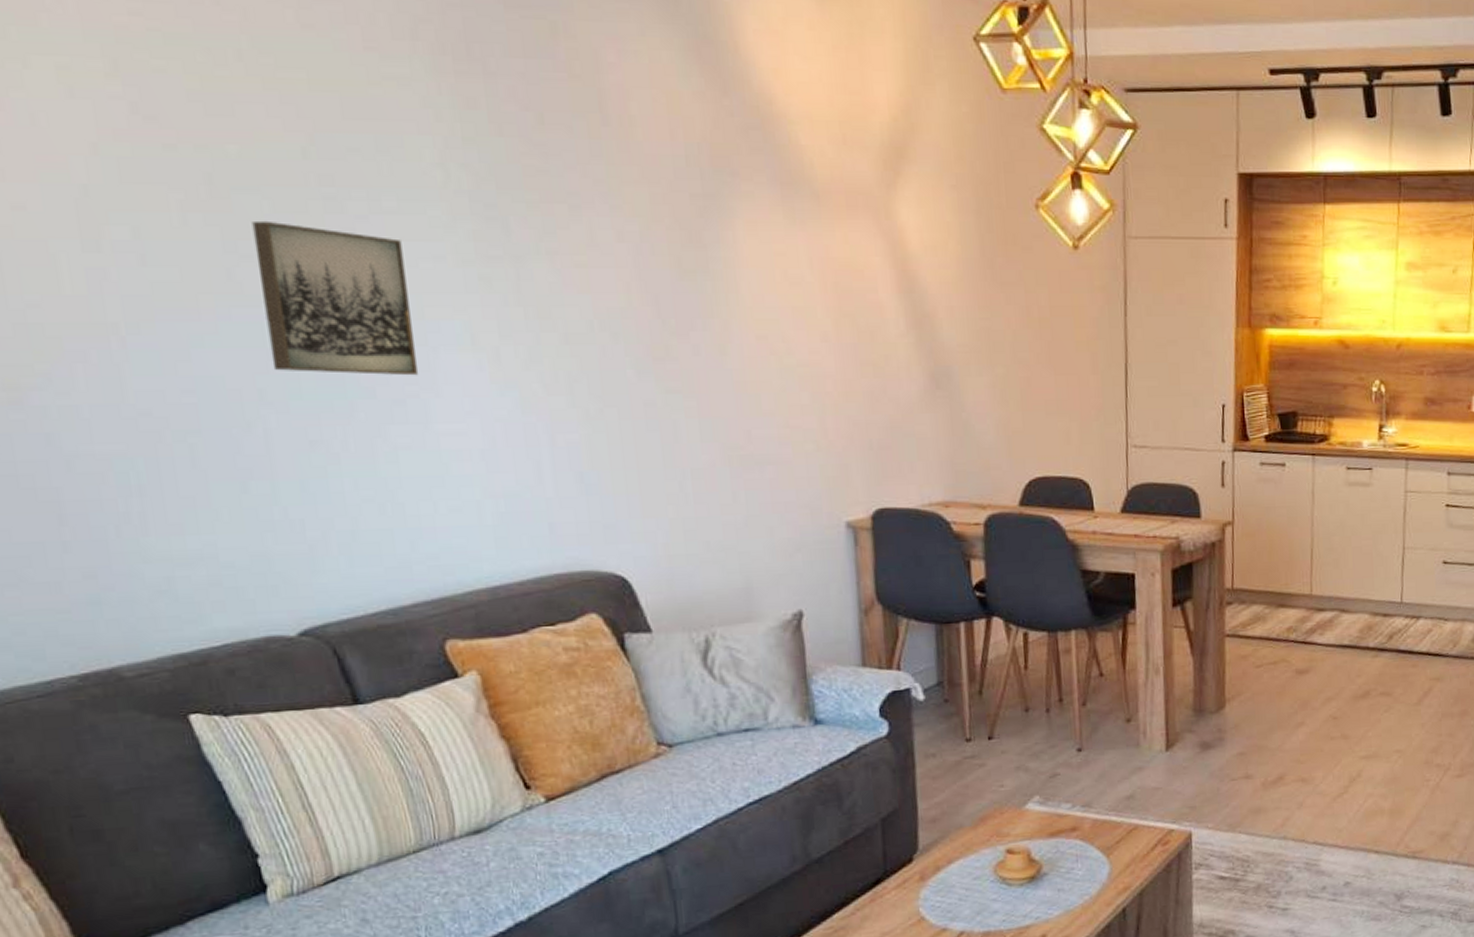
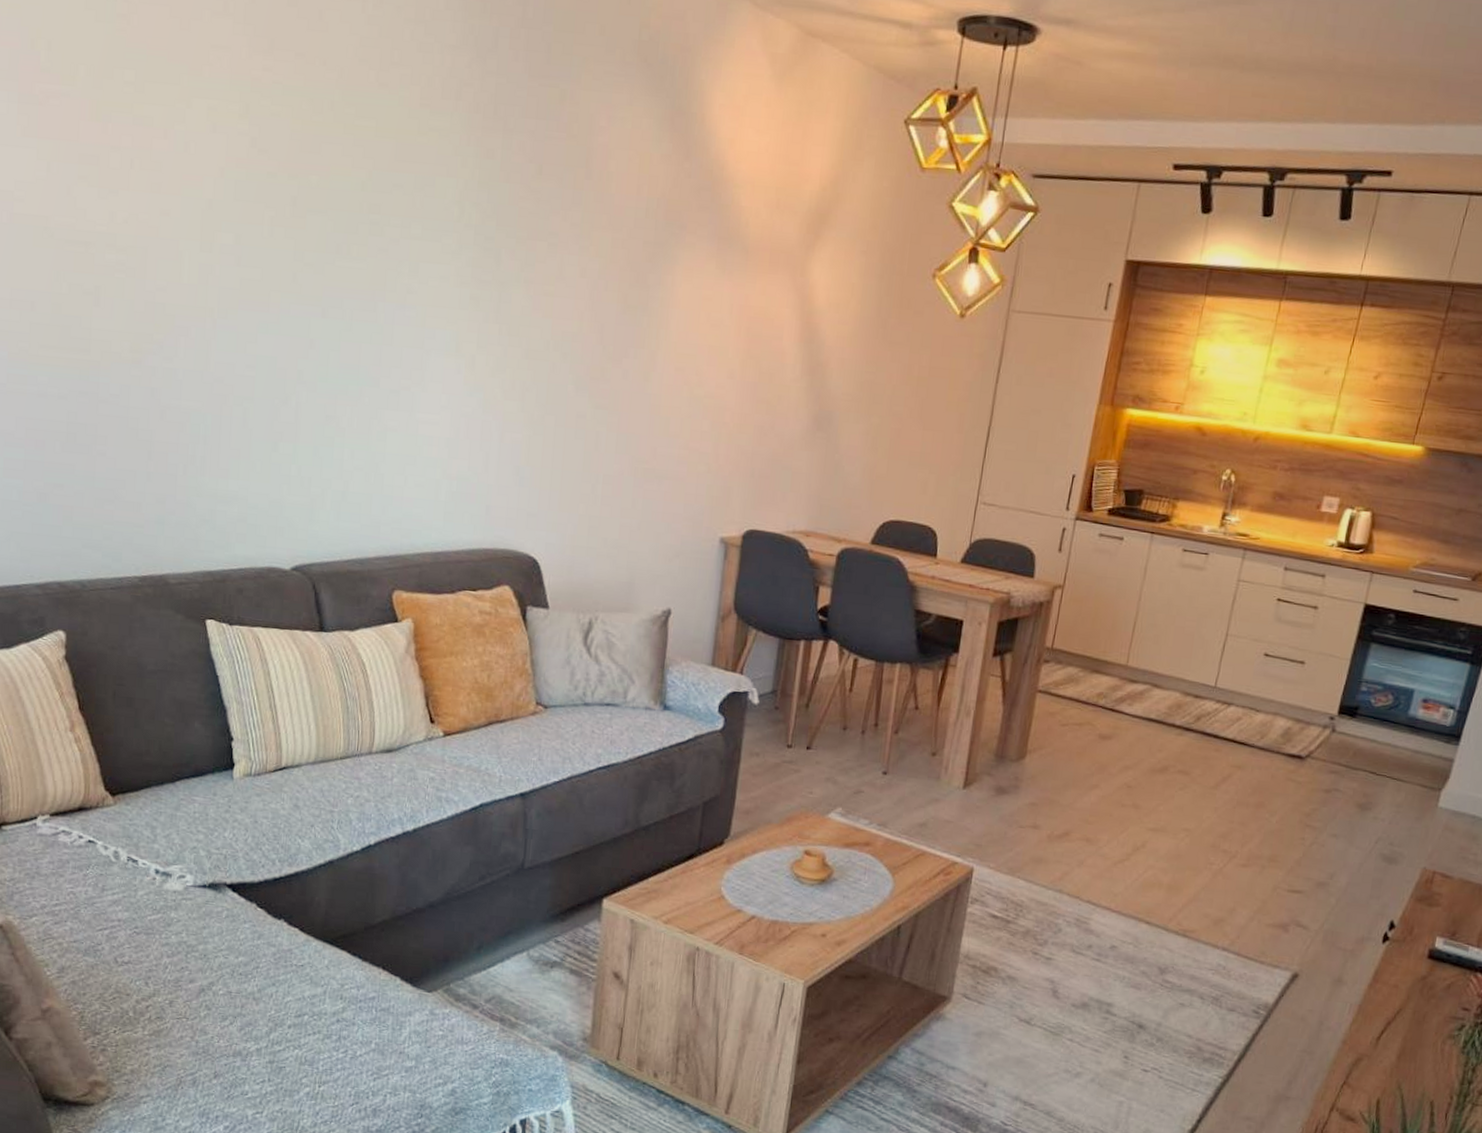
wall art: present [251,220,419,376] -> none [311,237,419,373]

